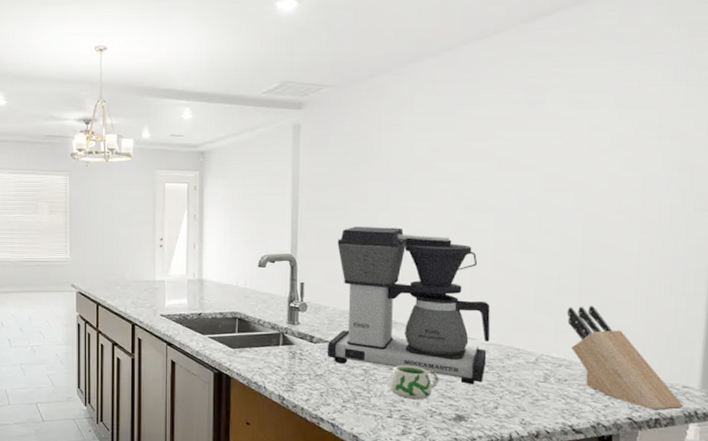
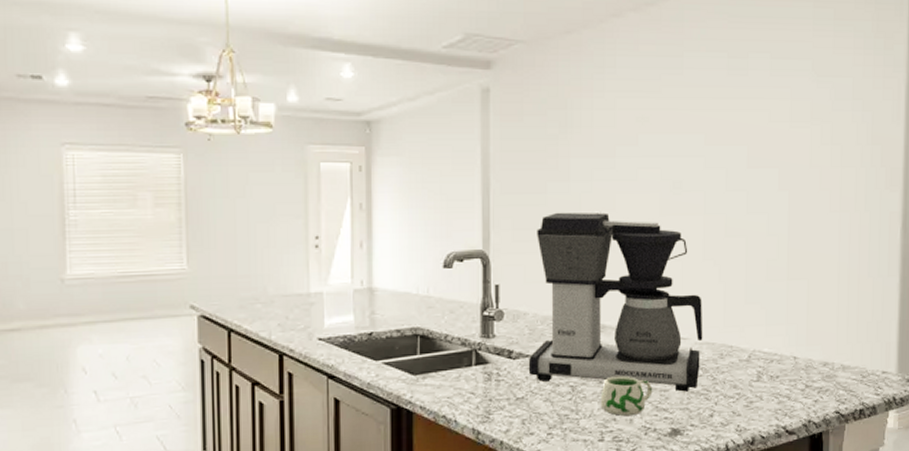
knife block: present [566,305,683,410] -> none [776,291,883,400]

